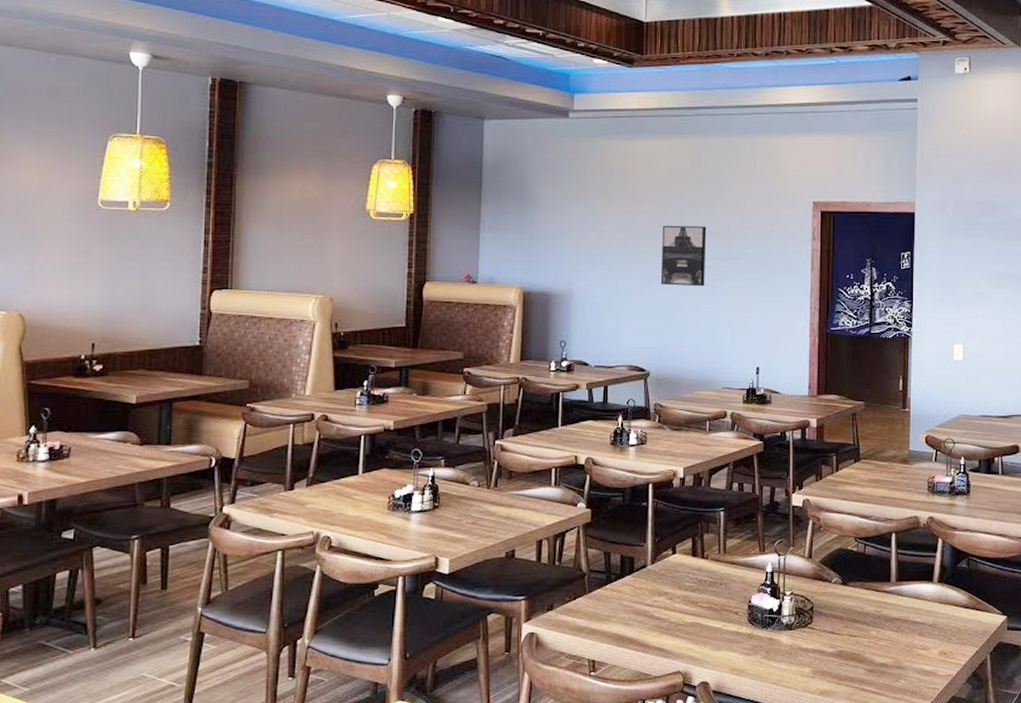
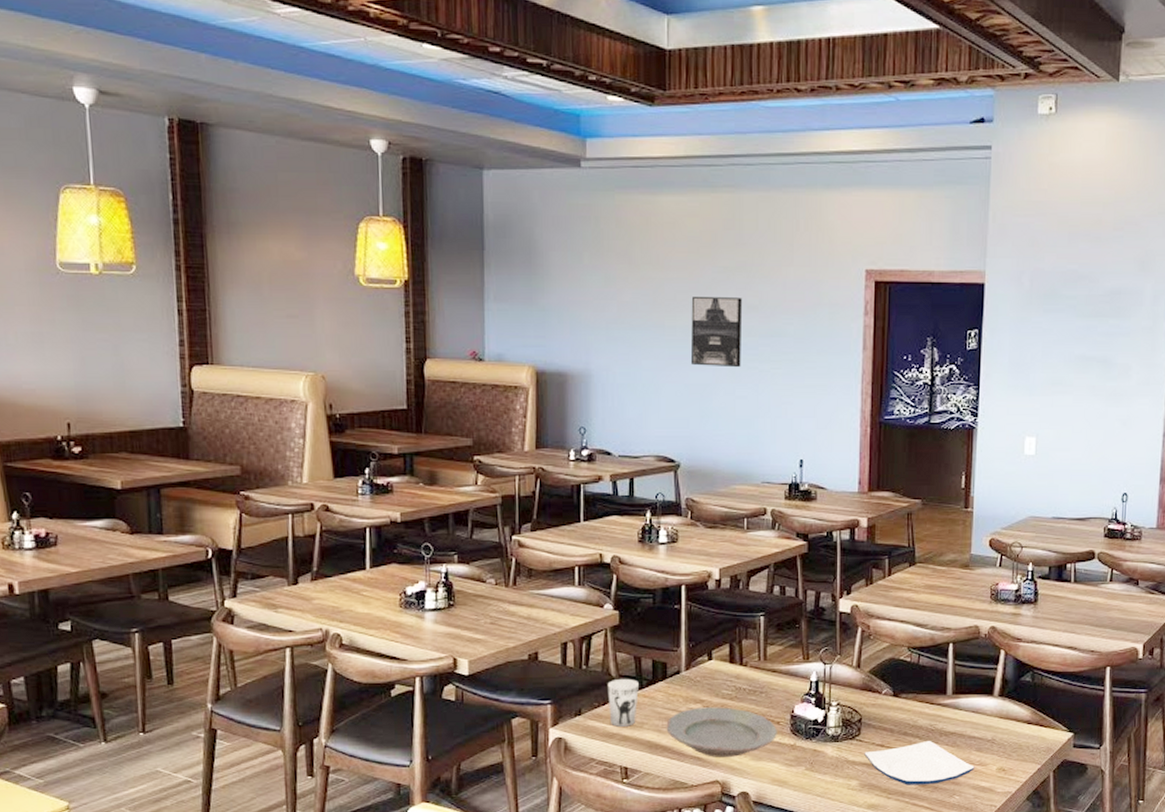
cup: none [578,573,607,621] -> present [607,678,639,727]
plate: none [632,599,736,648] -> present [666,707,777,757]
plate: none [816,627,918,671] -> present [864,741,975,785]

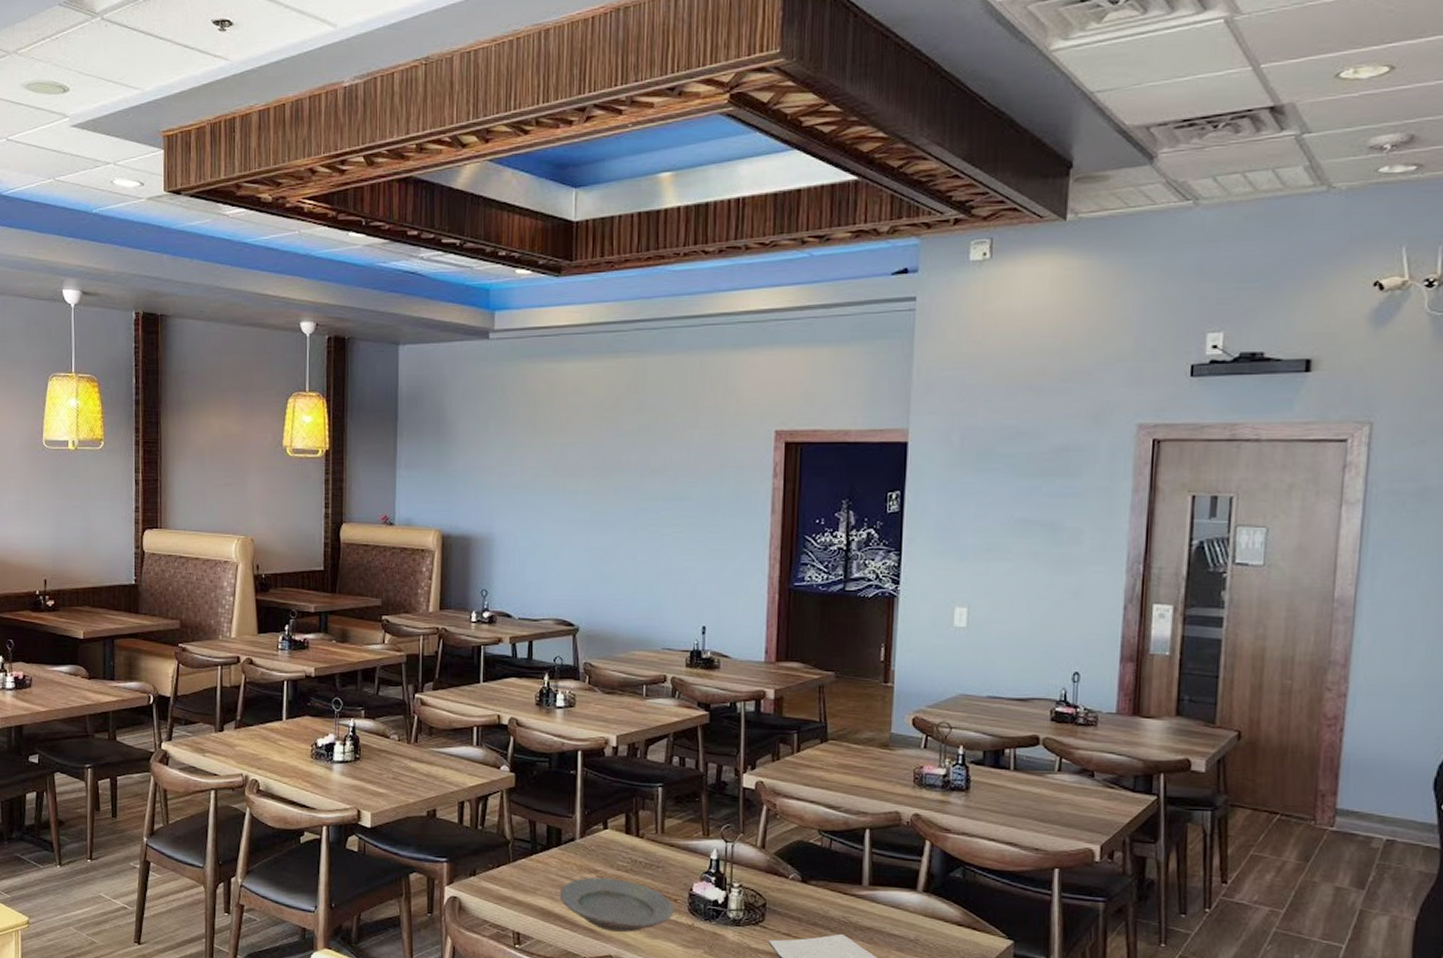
cup: present [607,678,639,727] -> none [502,841,533,891]
wall art: present [690,297,743,368] -> none [591,461,645,532]

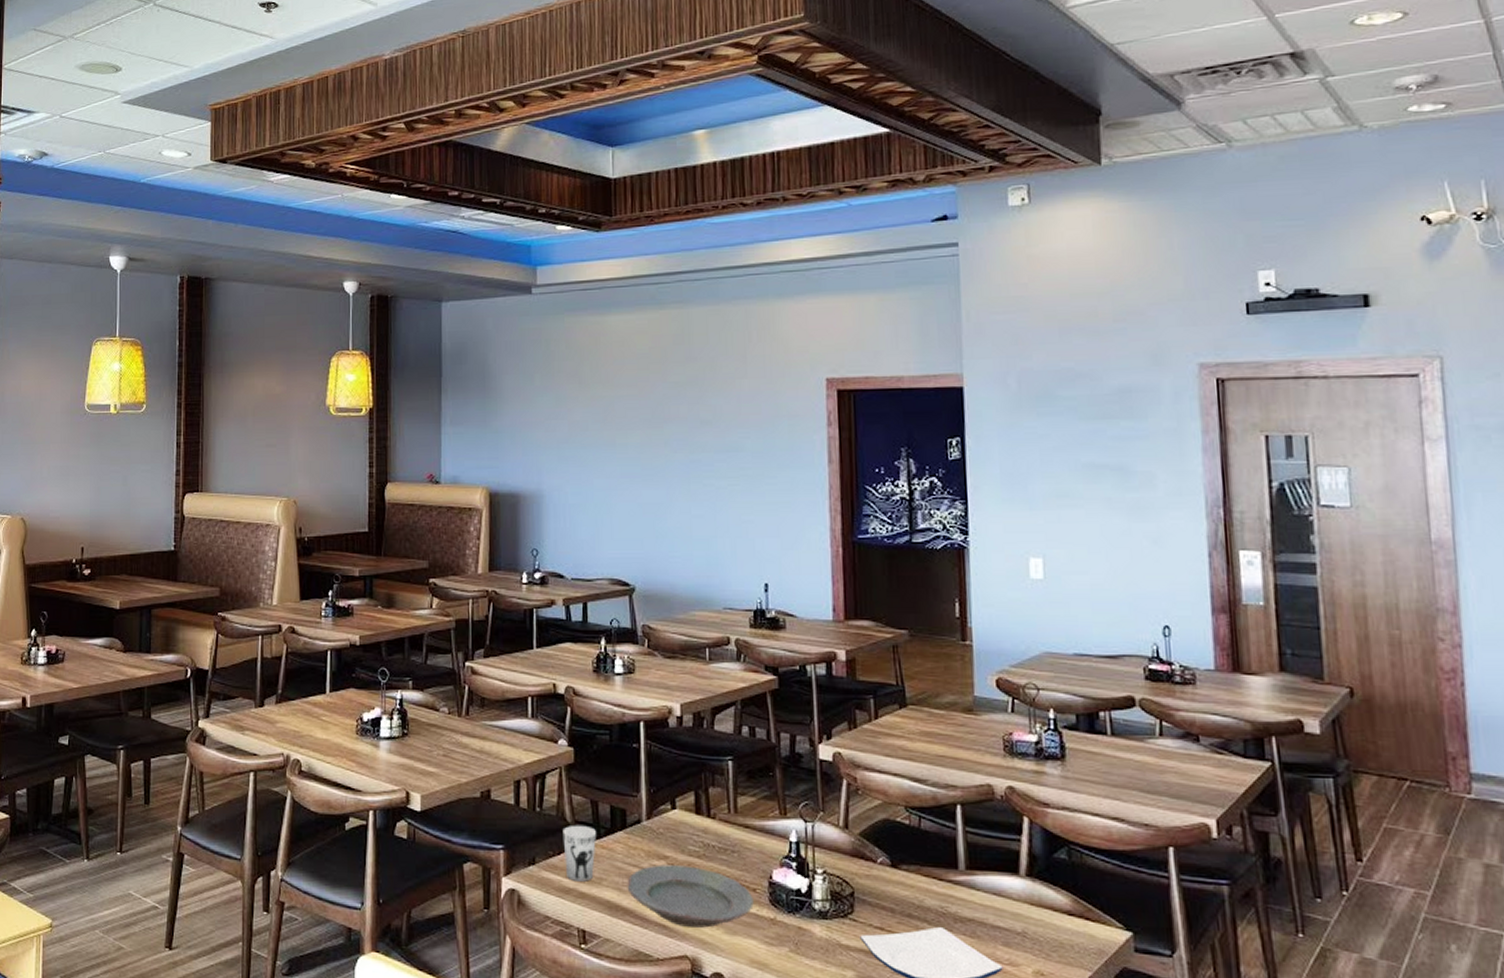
cup: none [502,841,533,891] -> present [562,825,596,882]

